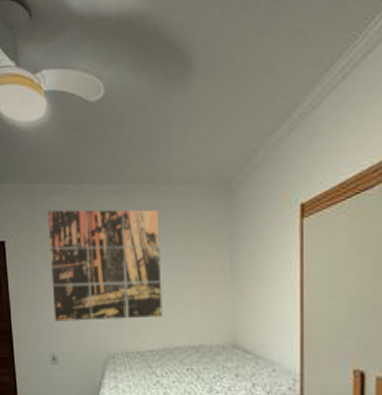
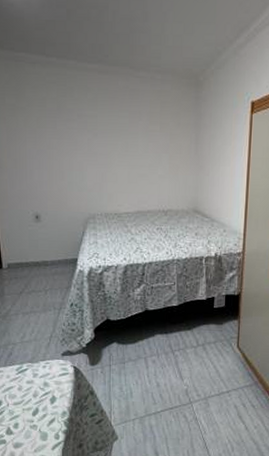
wall art: present [48,209,162,321] -> none [32,80,138,186]

